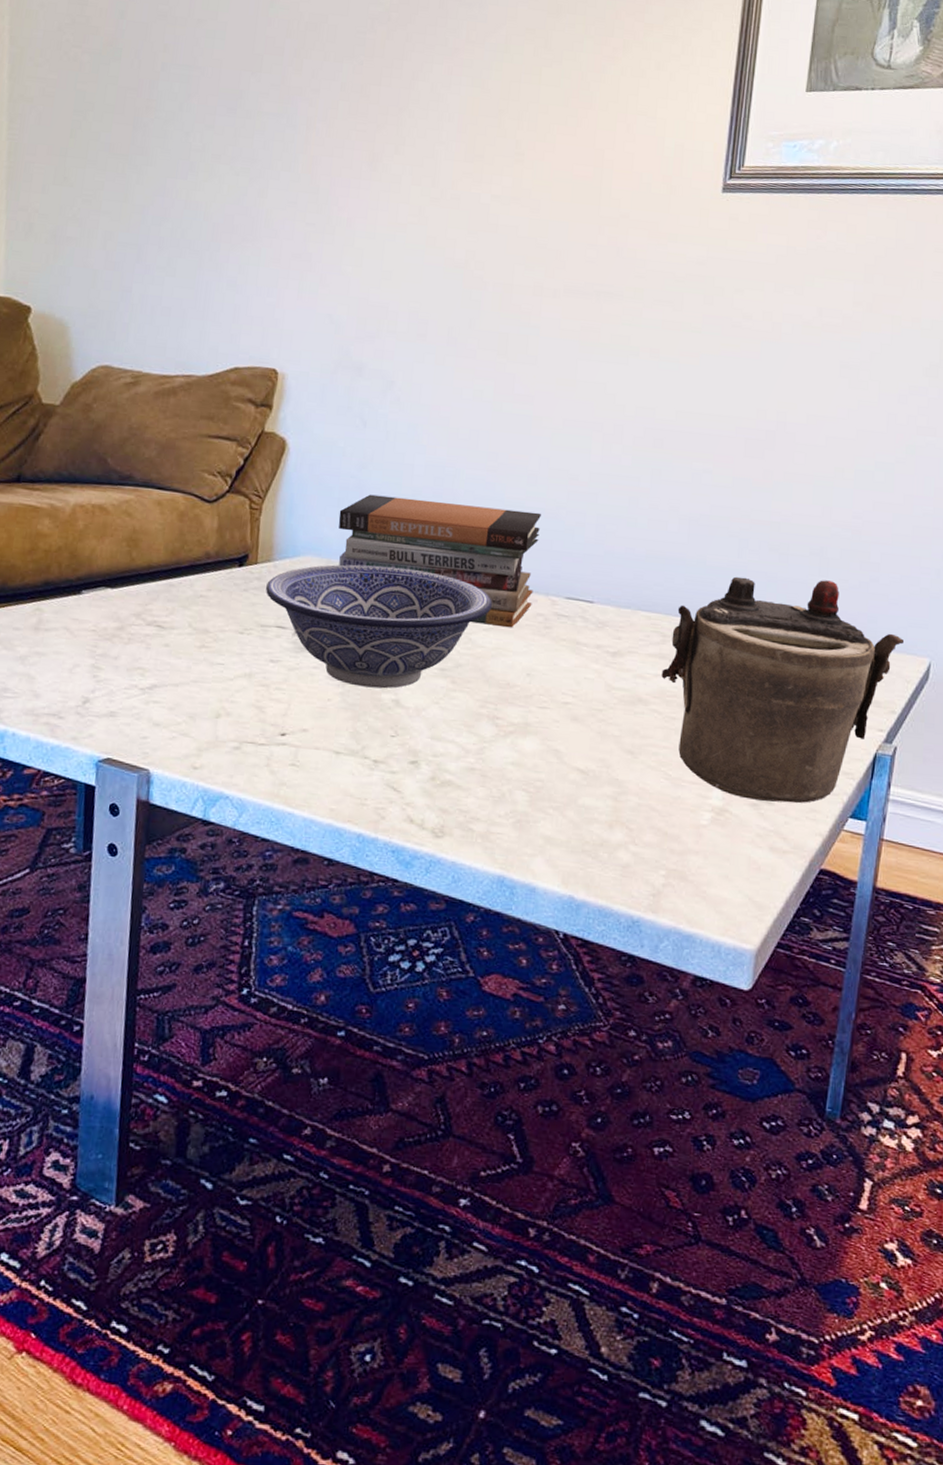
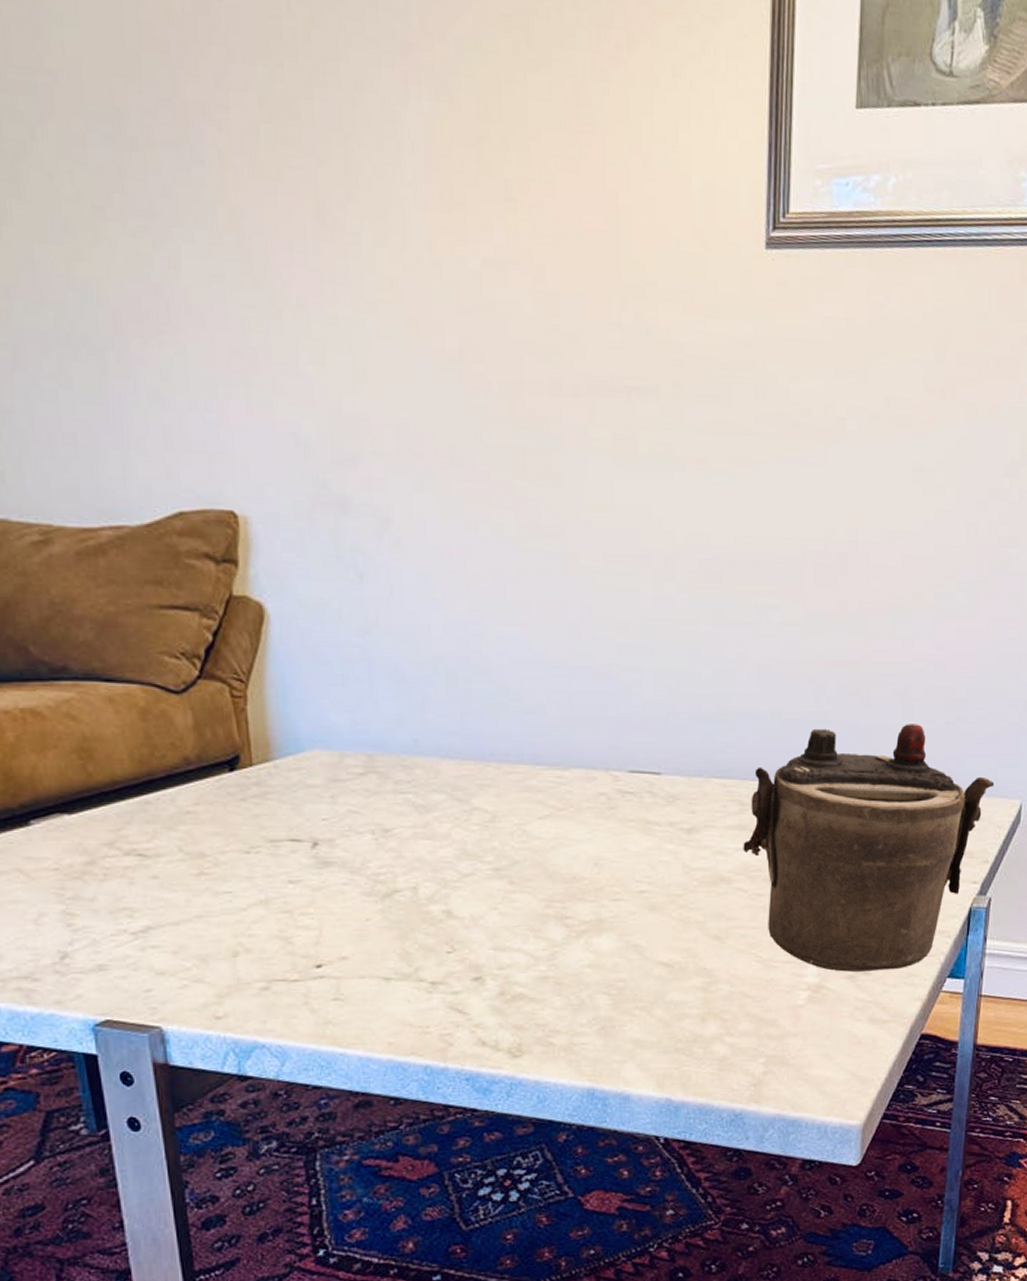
decorative bowl: present [266,564,493,689] -> none [269,753,546,900]
book stack: present [338,494,541,628] -> none [345,666,591,813]

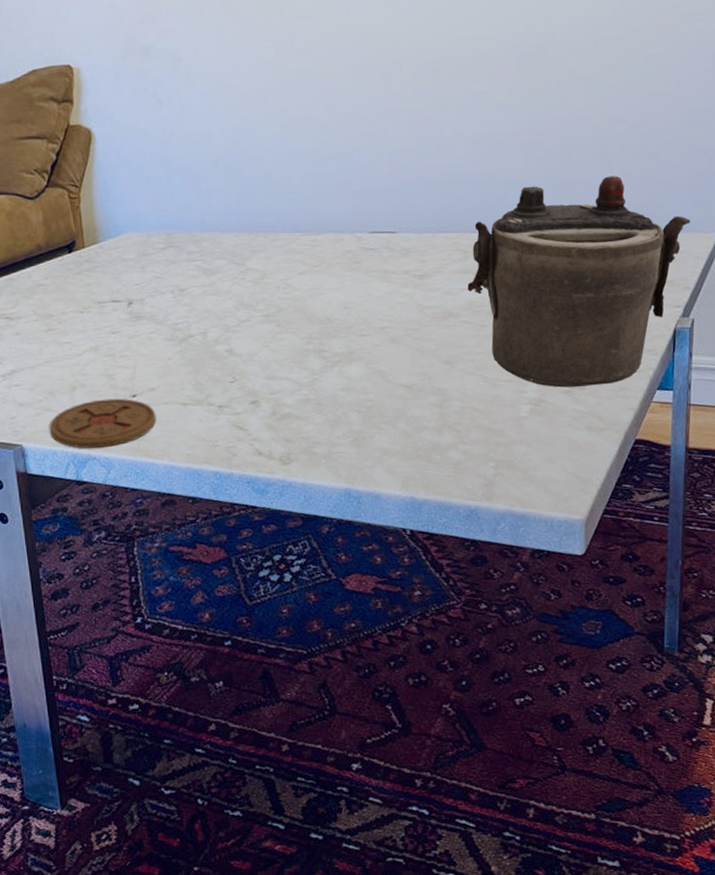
coaster: none [200,968,349,1033] -> present [49,398,157,449]

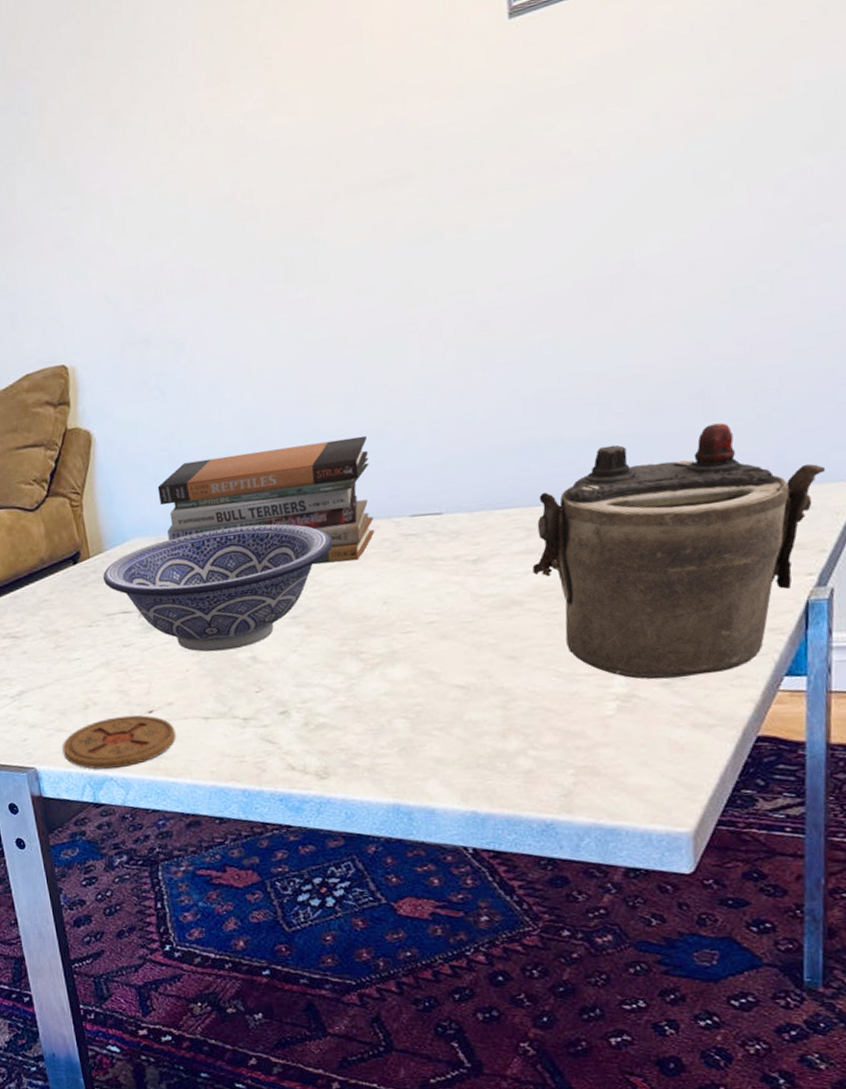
decorative bowl: none [96,229,304,343] -> present [103,524,333,652]
book stack: none [150,158,340,270] -> present [157,435,375,565]

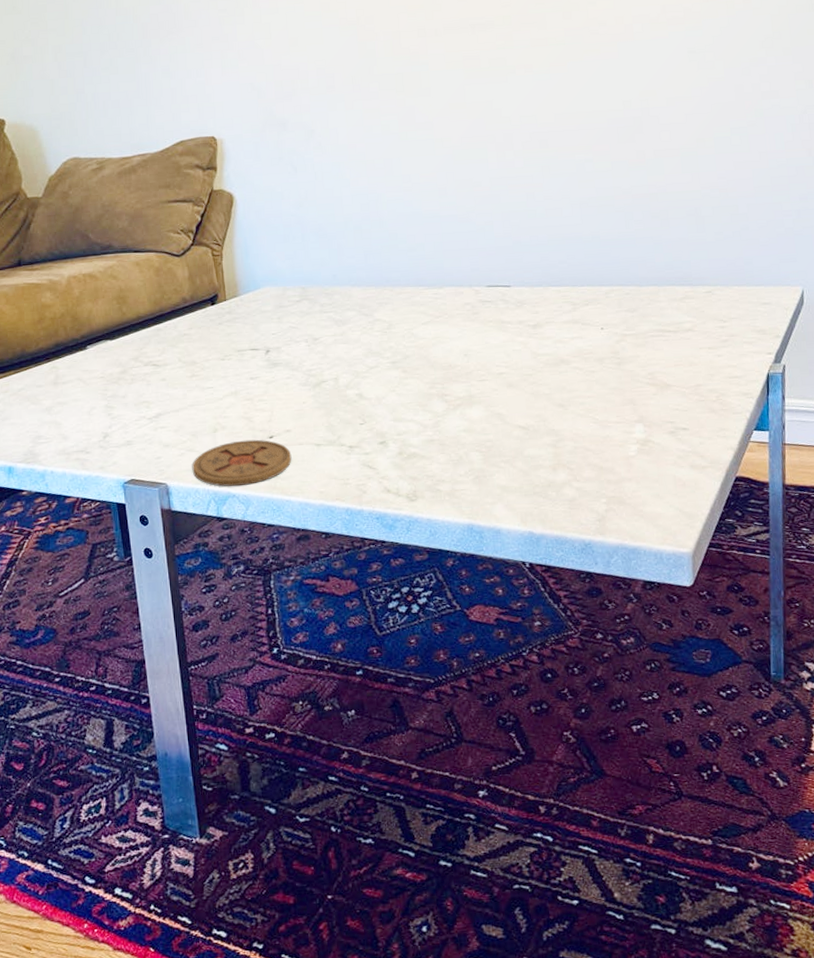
decorative bowl: present [103,524,333,652] -> none [237,283,427,388]
book stack: present [157,435,375,565] -> none [286,219,459,320]
teapot: present [532,423,826,680] -> none [576,235,779,429]

